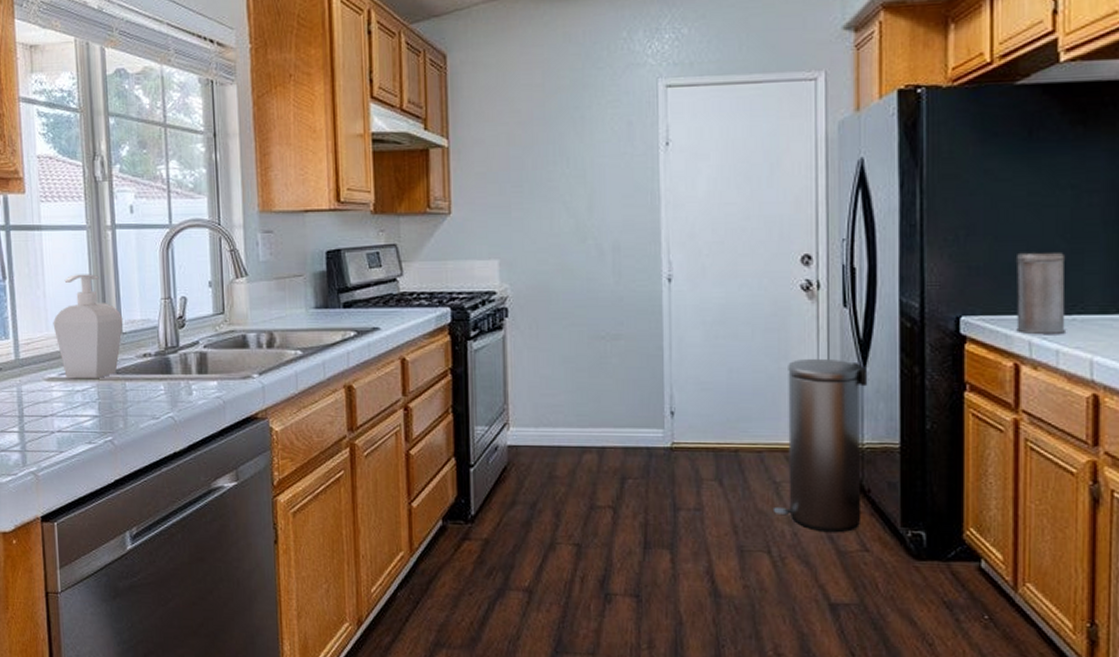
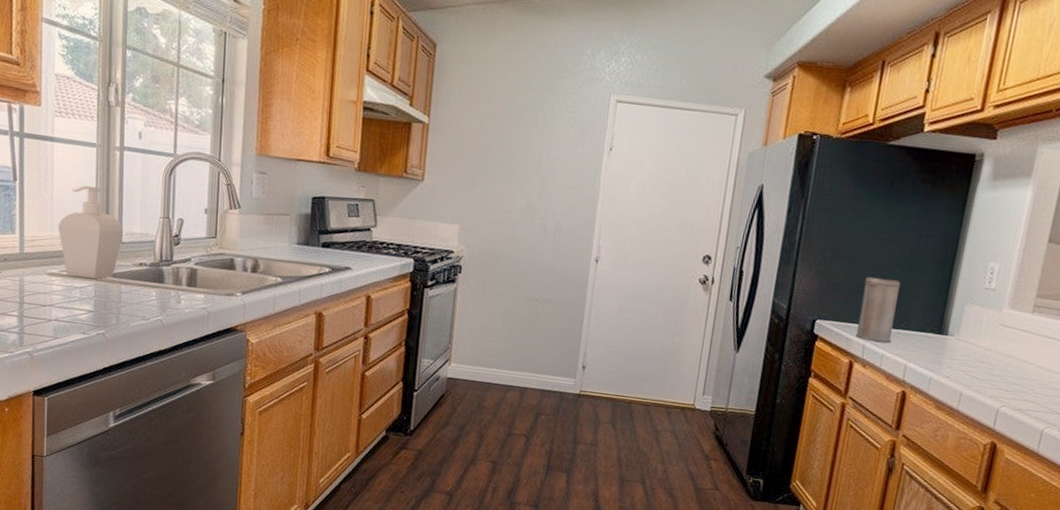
pedal bin: present [772,358,868,533] -> none [651,337,740,474]

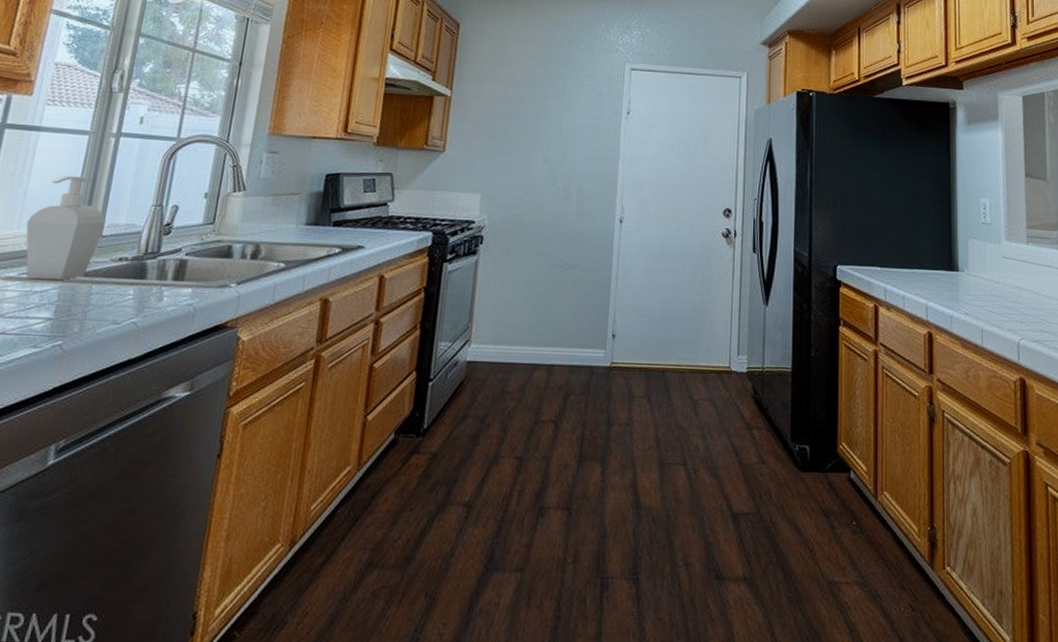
canister: present [855,276,901,344] -> none [875,219,909,284]

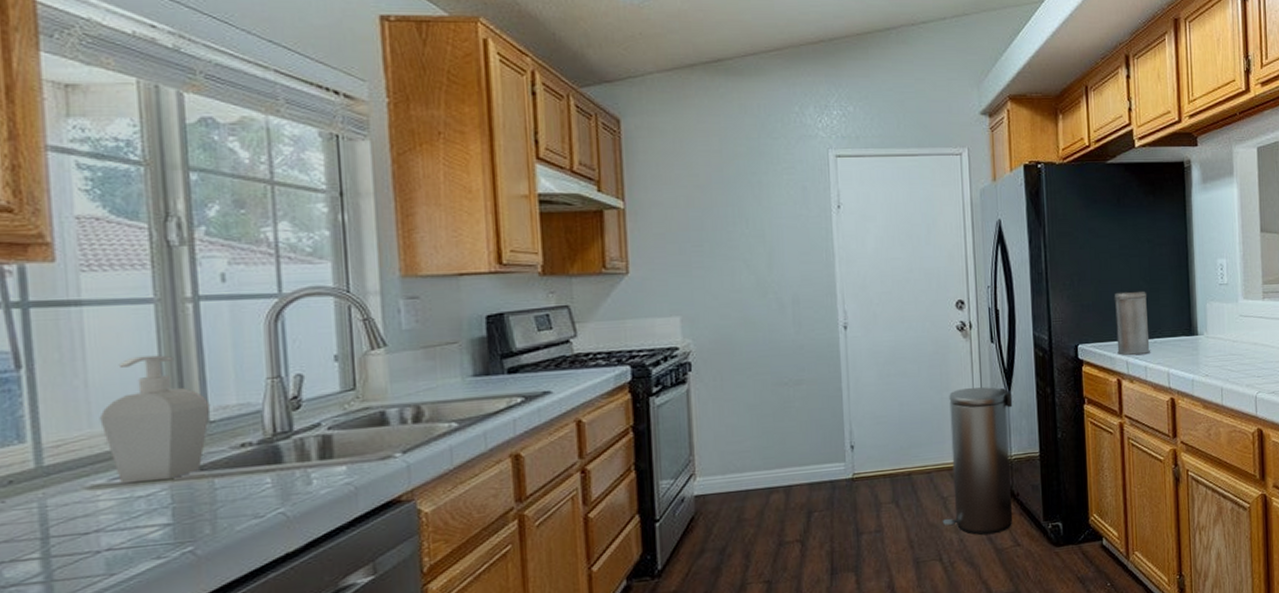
pedal bin: none [690,293,770,447] -> present [942,387,1013,535]
canister: none [875,219,909,284] -> present [1114,291,1150,356]

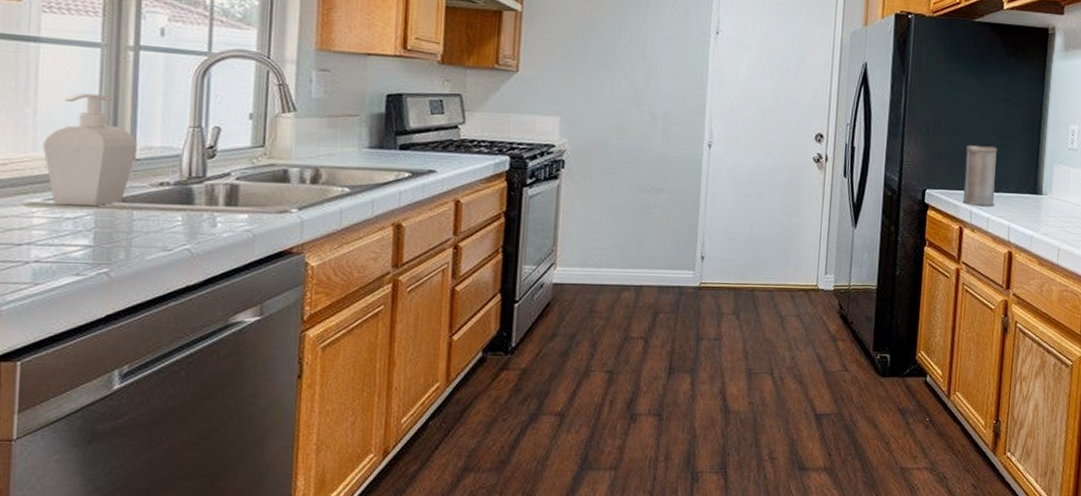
pedal bin: present [942,387,1013,535] -> none [777,216,858,357]

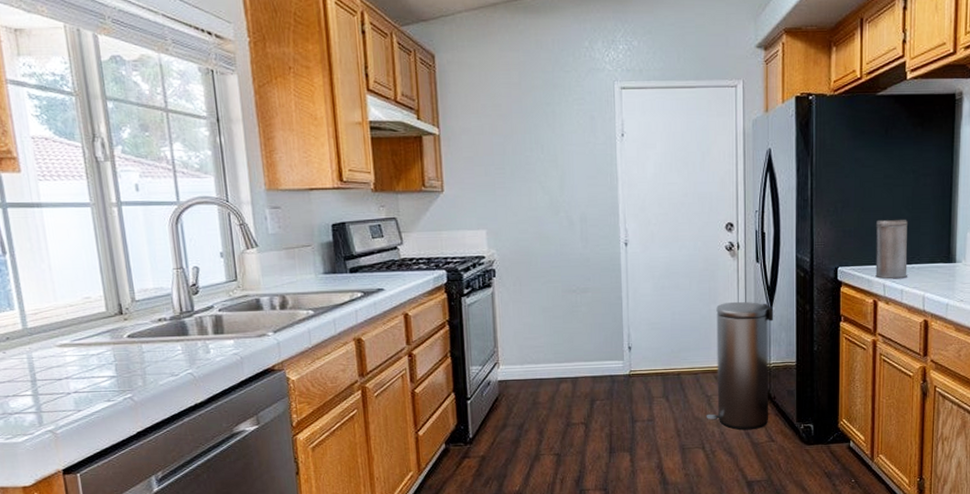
soap bottle: present [43,93,138,207] -> none [61,247,136,345]
pedal bin: none [777,216,858,357] -> present [706,301,774,430]

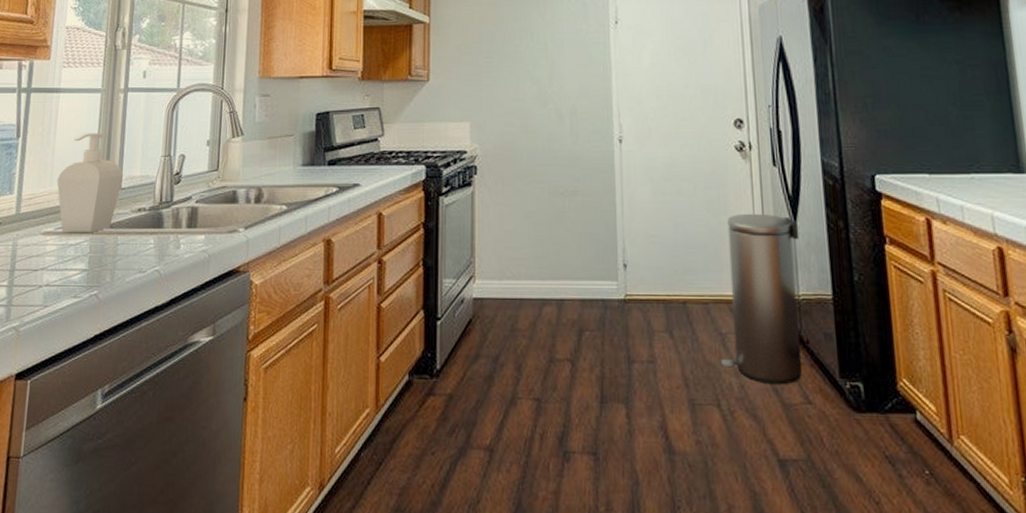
soap bottle: none [61,247,136,345] -> present [57,133,124,233]
canister: present [875,219,908,280] -> none [916,117,967,192]

